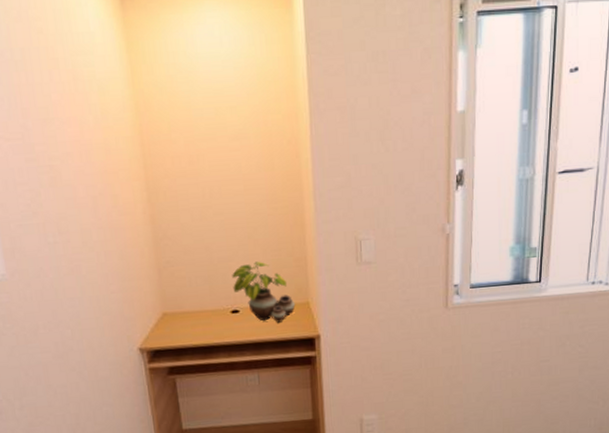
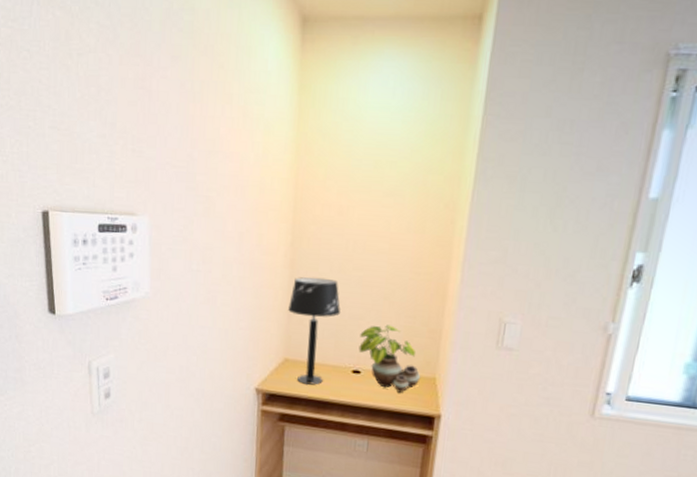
table lamp: none [156,227,209,334] -> present [288,277,341,385]

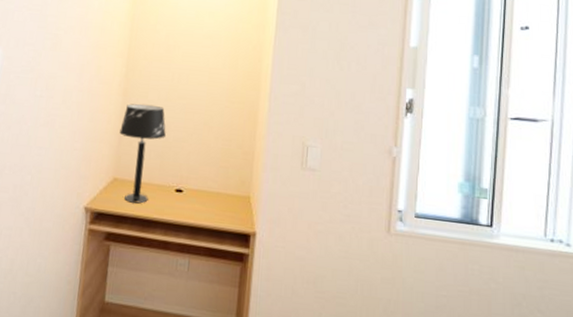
potted plant: present [358,325,421,393] -> none [181,147,237,211]

